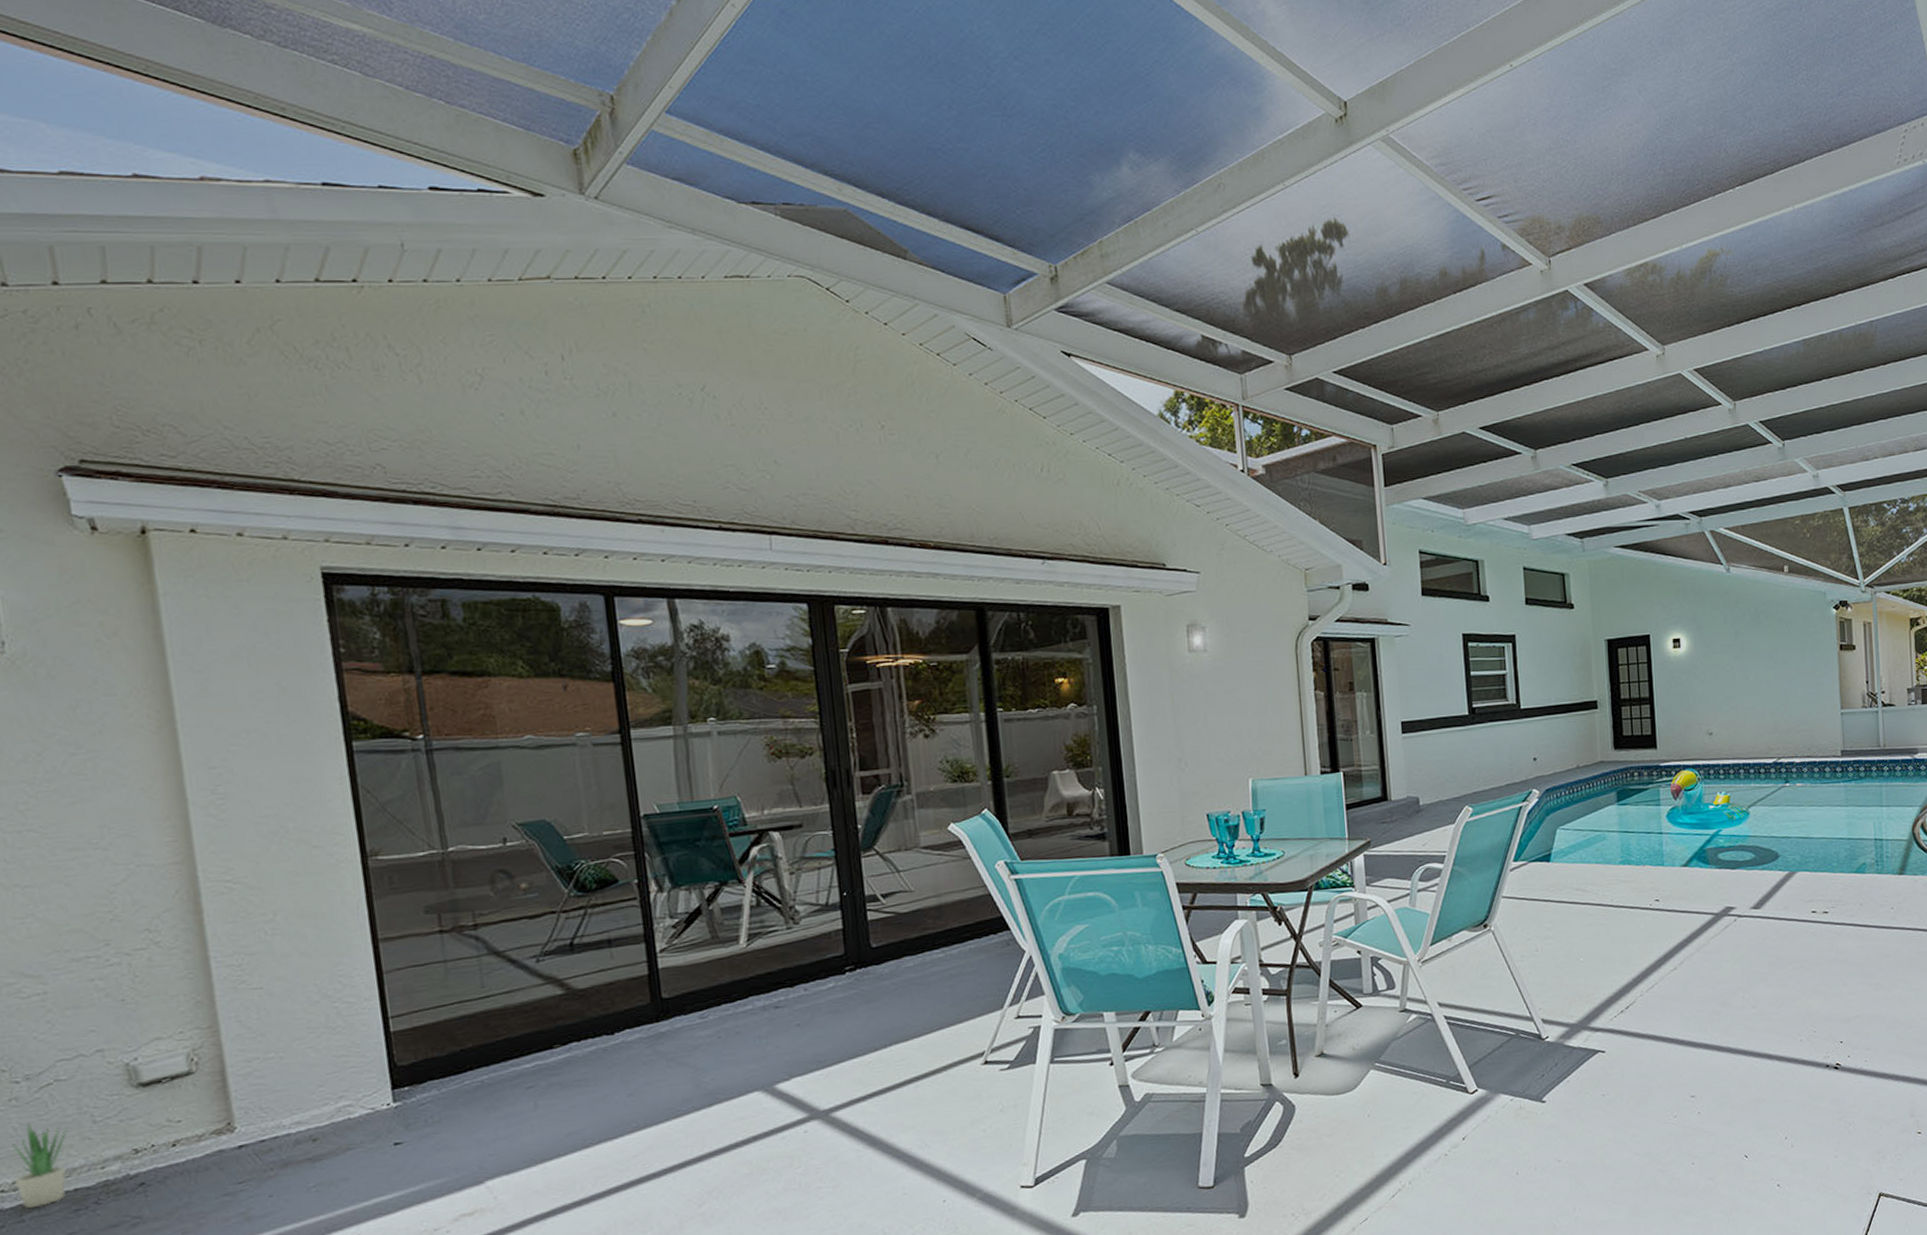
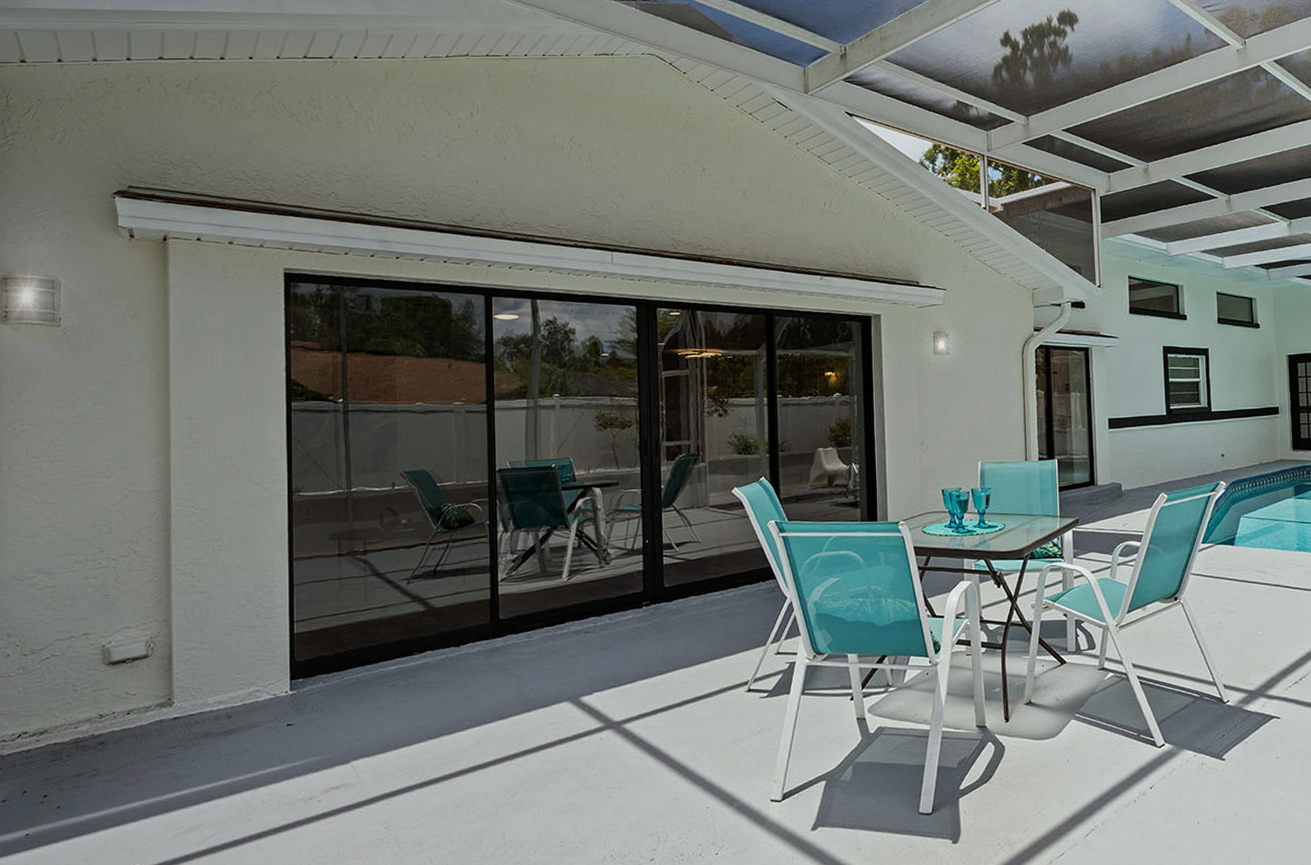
potted plant: present [12,1122,69,1208] -> none [13,687,56,756]

